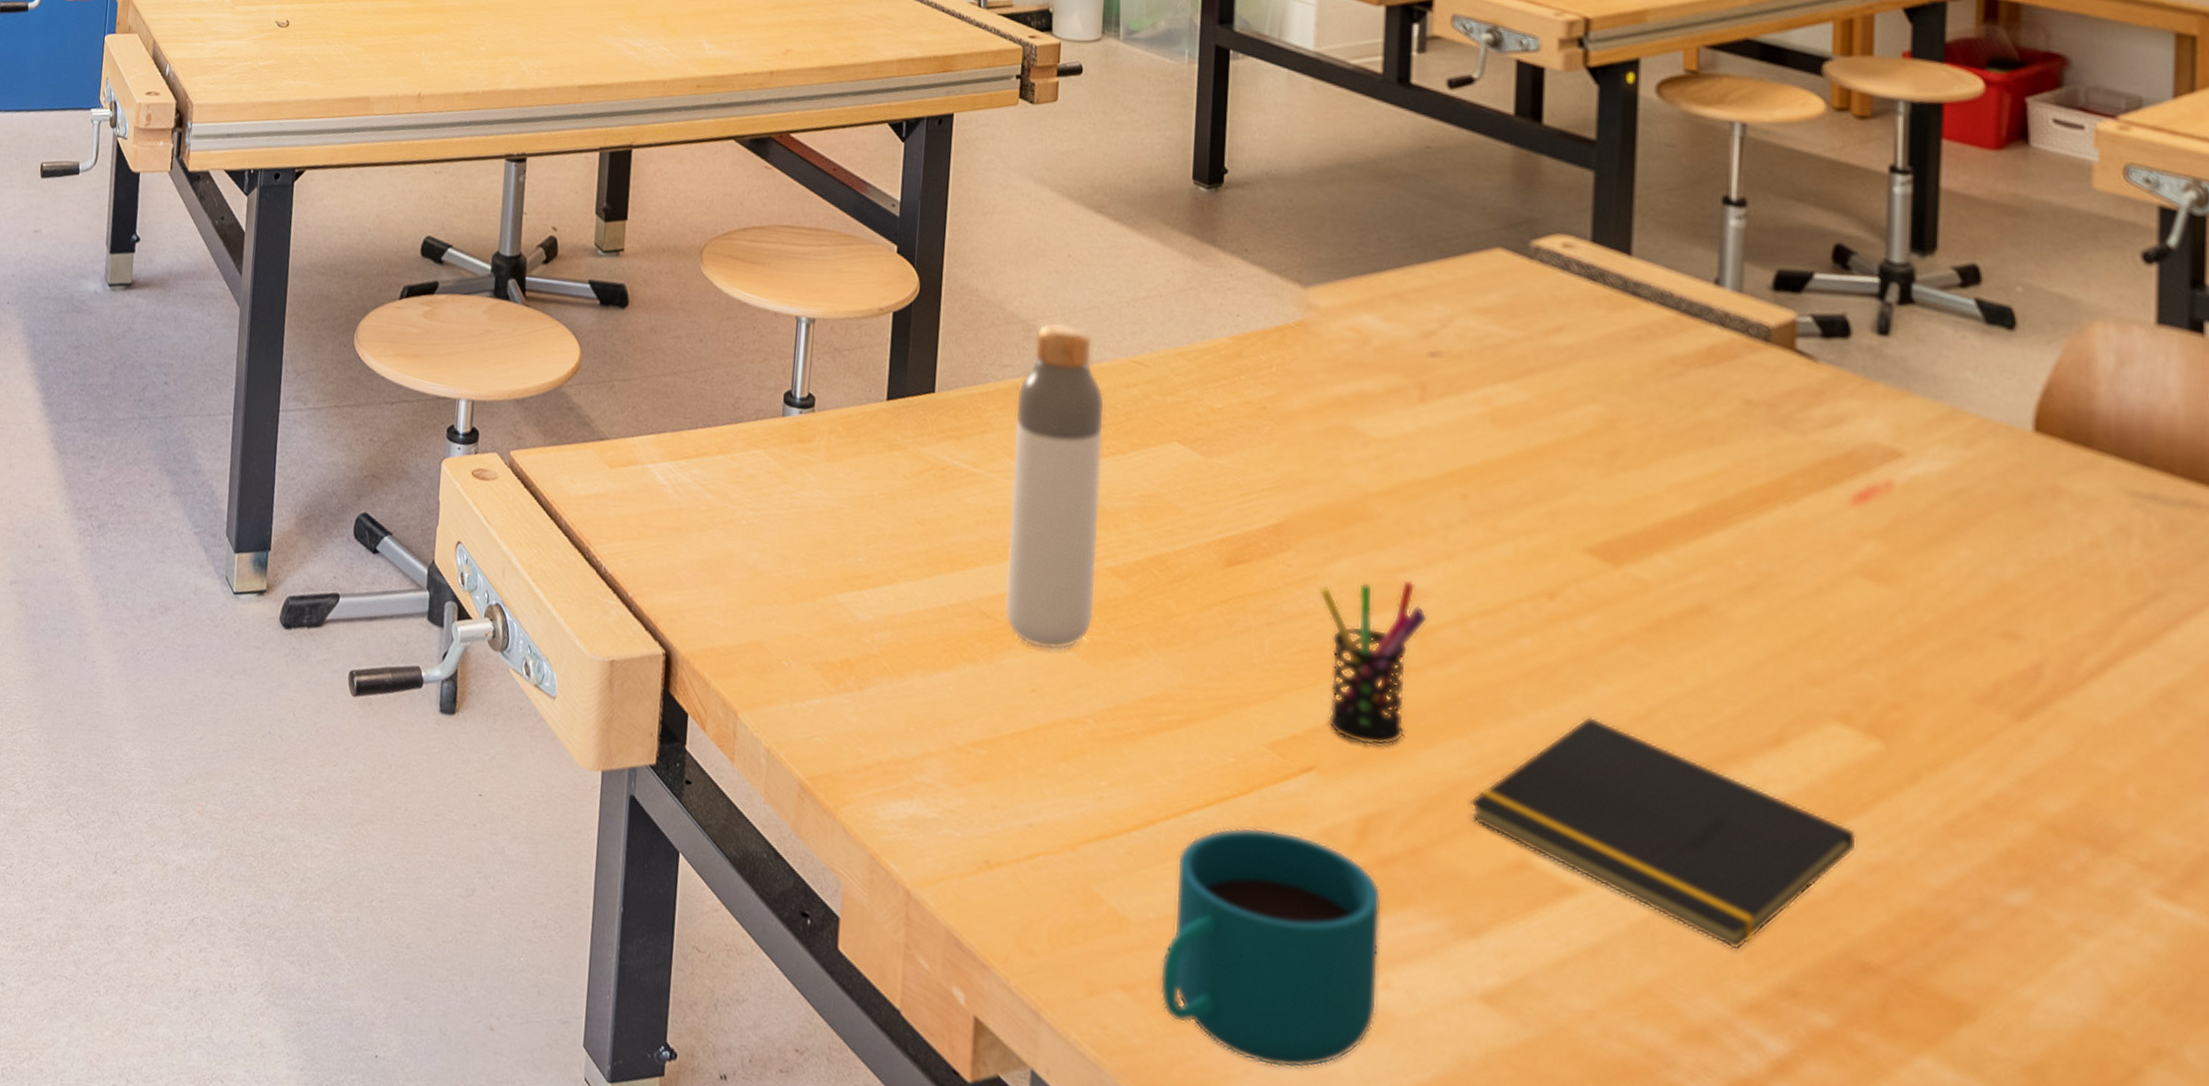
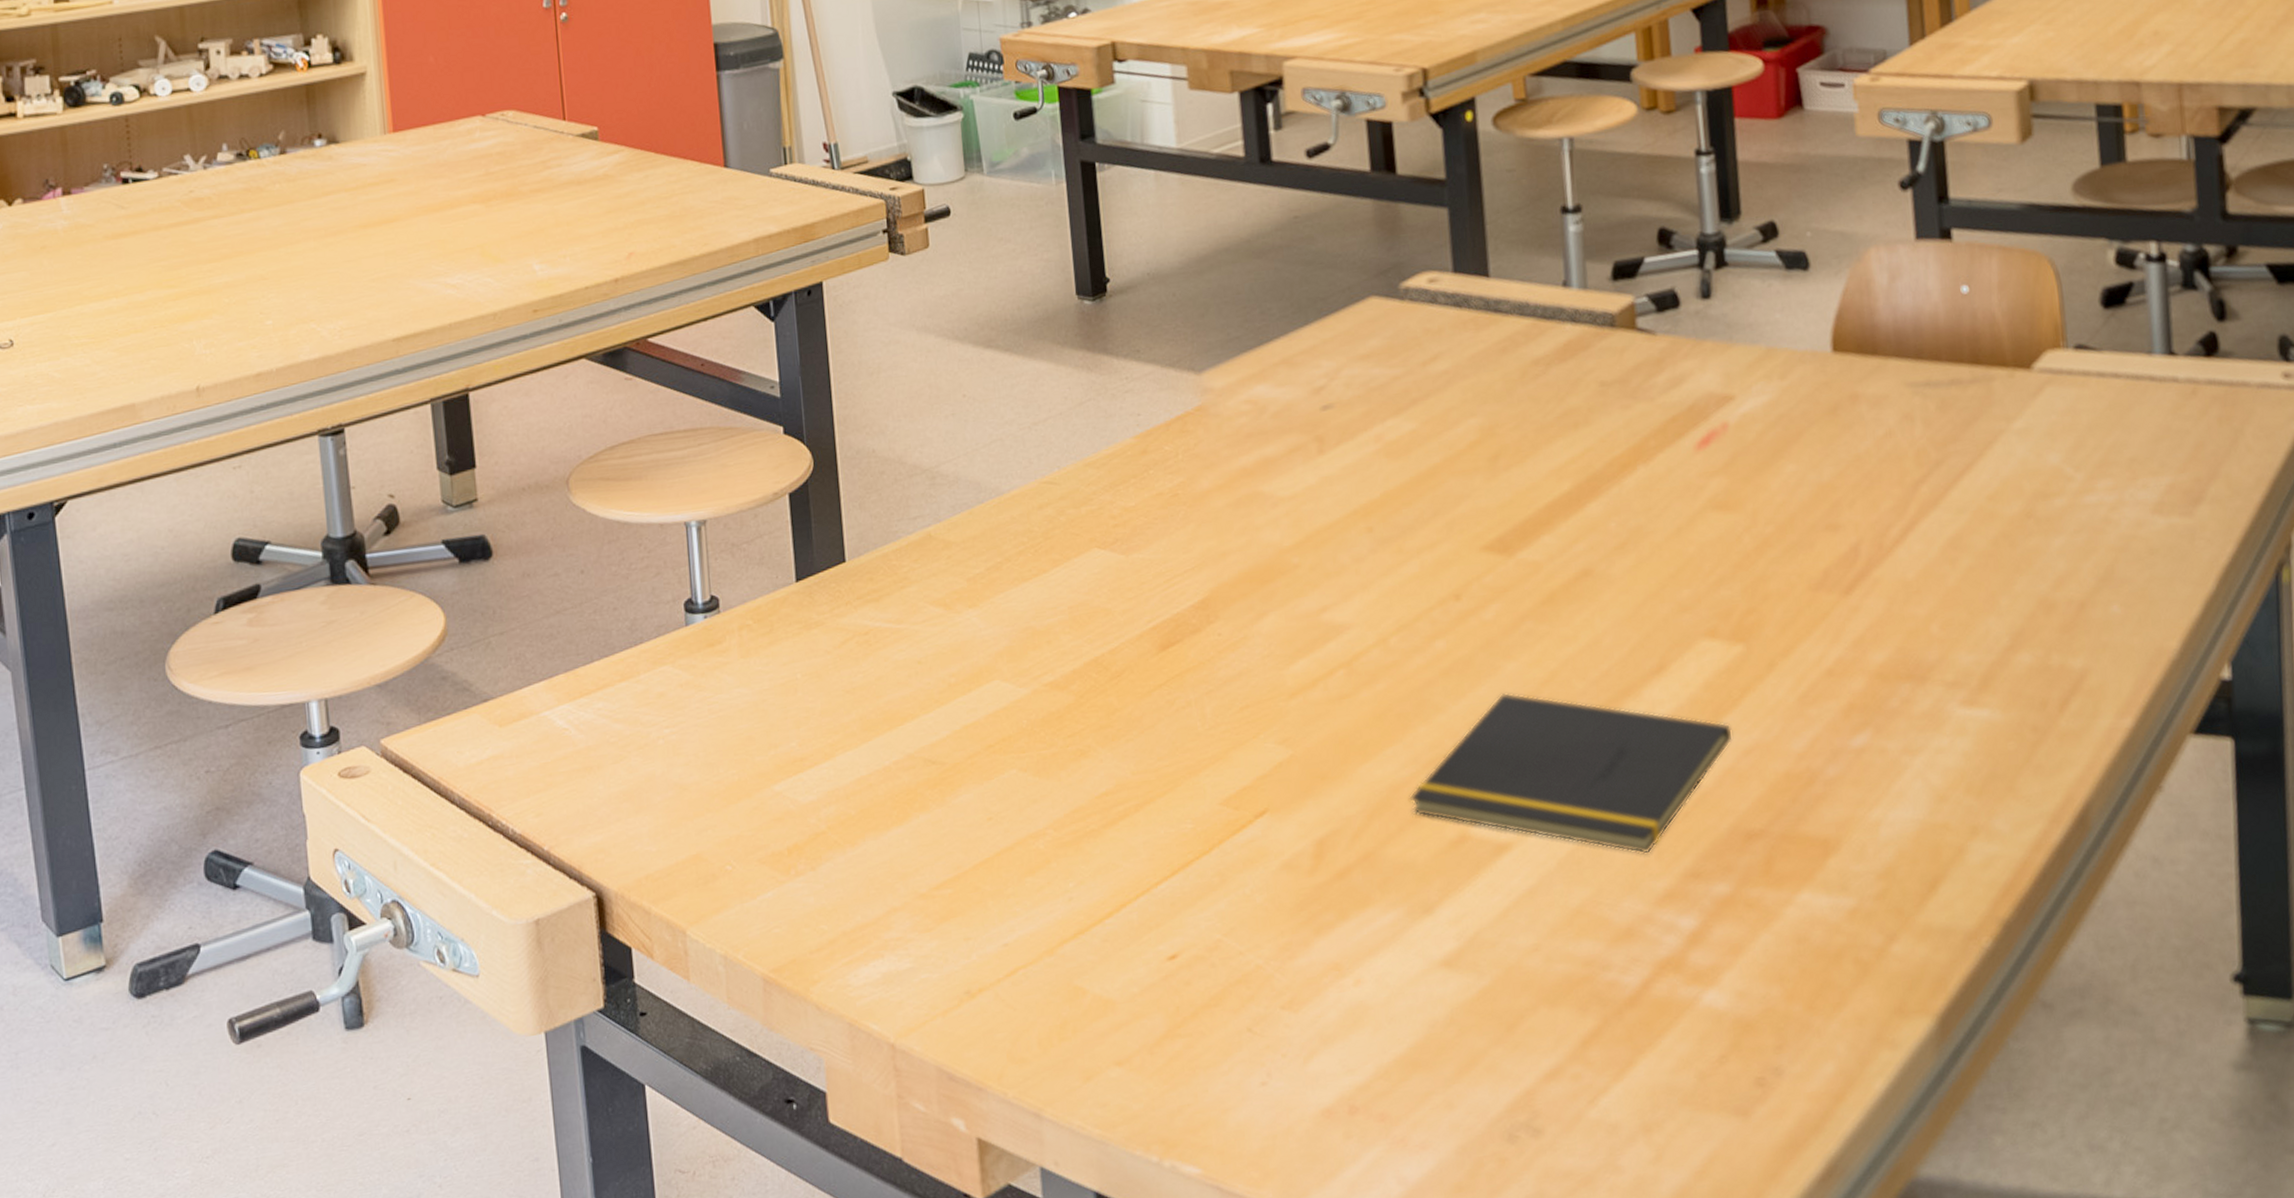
bottle: present [1004,321,1105,650] -> none [930,460,1040,779]
cup: present [1159,827,1382,1069] -> none [1149,874,1352,1089]
pen holder: present [1319,580,1427,746] -> none [1250,617,1352,777]

